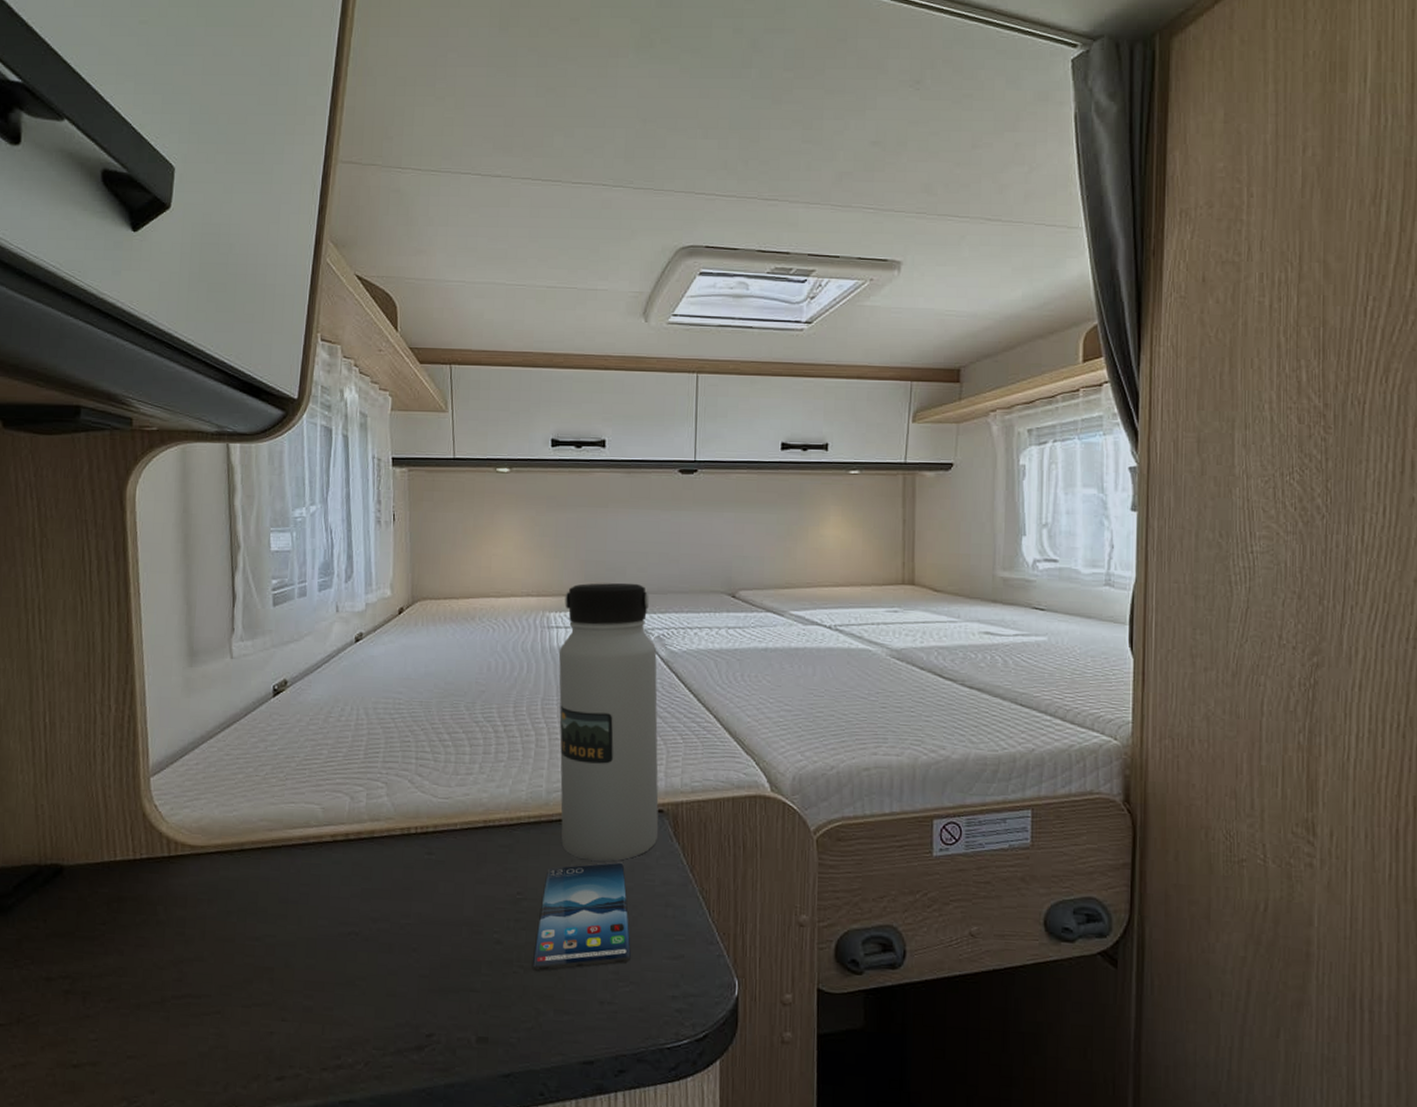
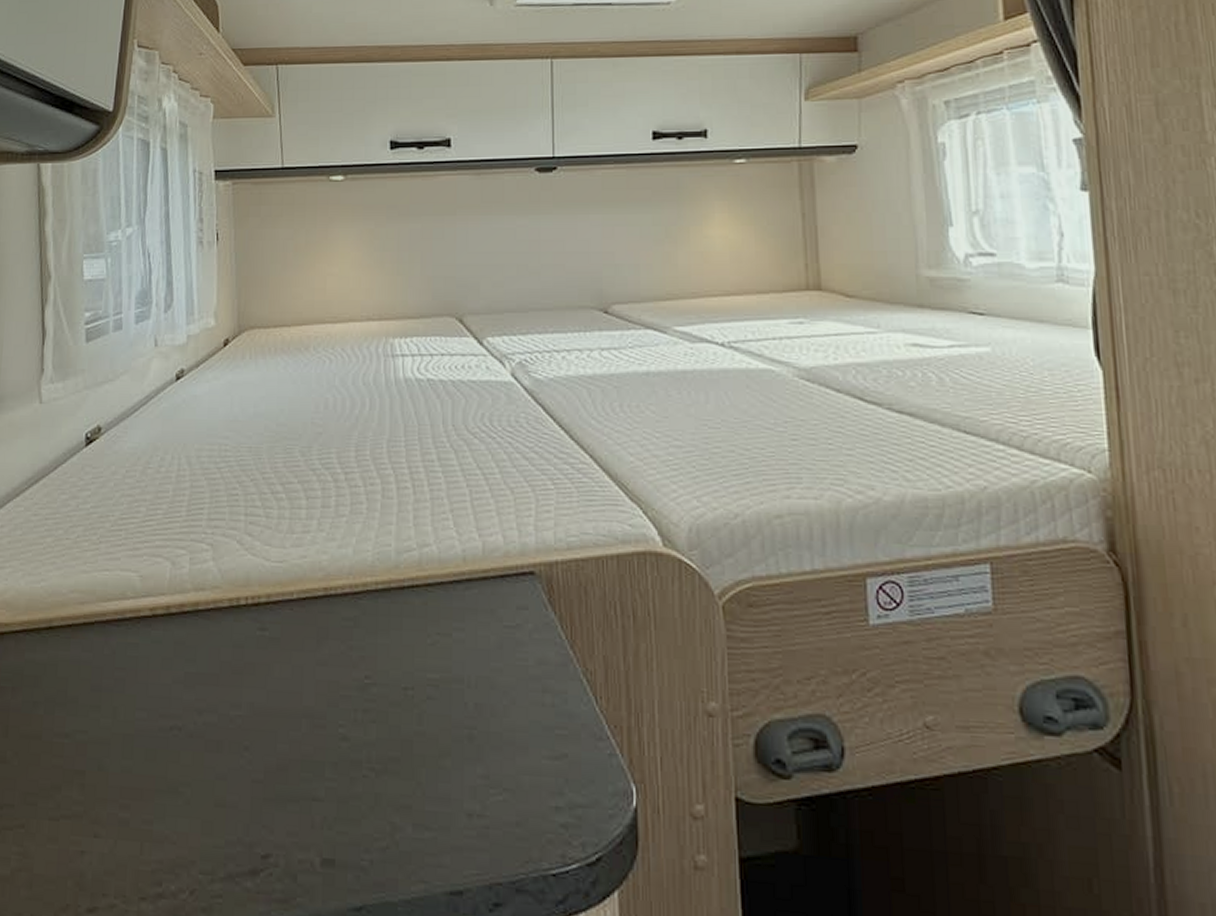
smartphone: present [532,863,631,972] -> none [384,638,503,776]
water bottle: present [558,582,659,862] -> none [405,300,530,636]

